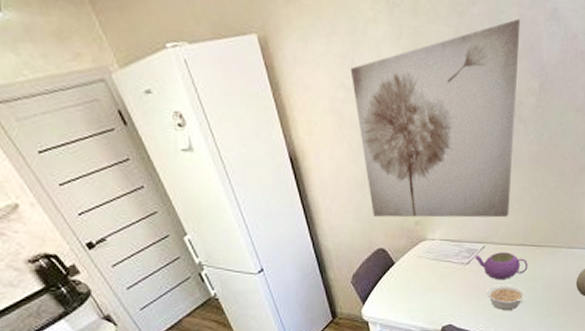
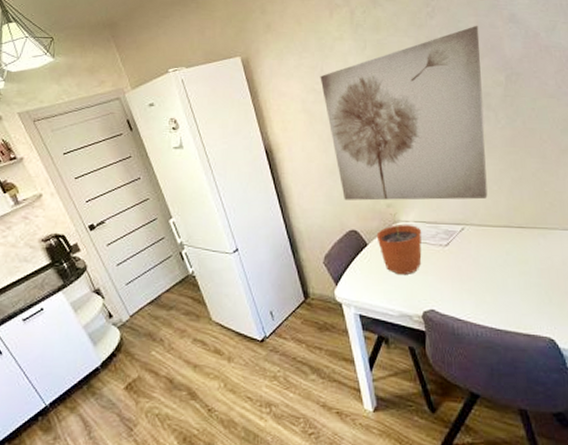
plant pot: none [403,230,445,292] -> present [376,212,422,274]
teapot: present [474,252,528,280] -> none [453,234,517,264]
legume: present [486,285,526,310] -> none [471,268,519,296]

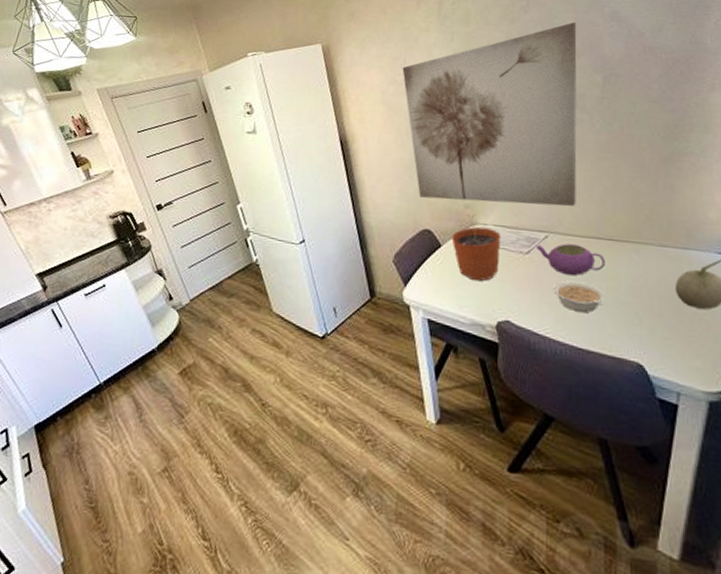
teapot: none [453,234,517,264] -> present [535,243,605,276]
legume: none [471,268,519,296] -> present [552,281,606,312]

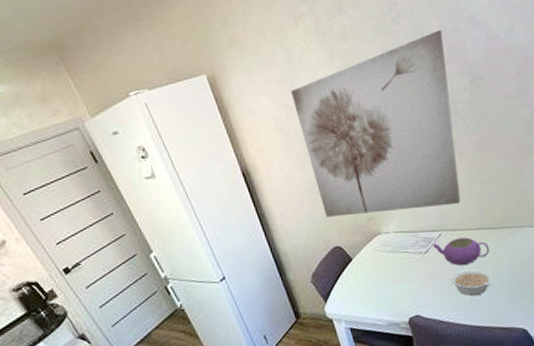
plant pot: present [451,214,500,281] -> none [360,225,404,285]

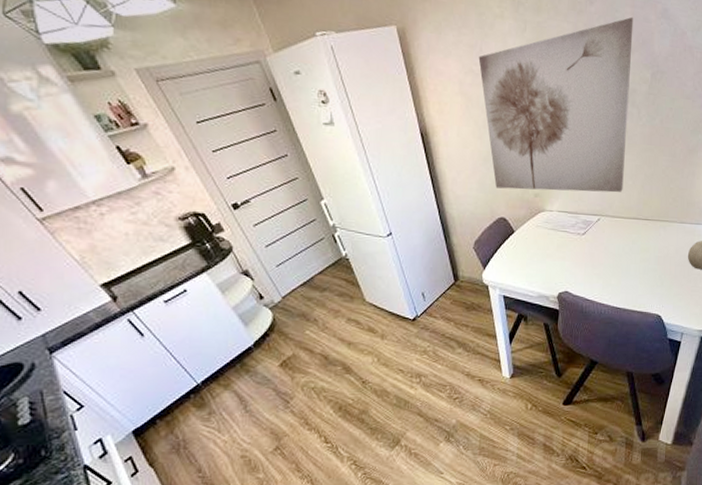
teapot: present [432,237,490,266] -> none [590,224,641,251]
legume: present [450,269,493,296] -> none [601,255,640,279]

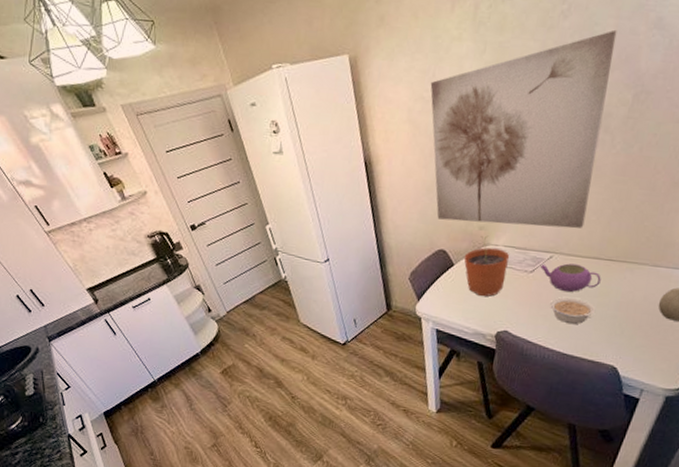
plant pot: none [523,202,563,260] -> present [464,235,509,297]
teapot: none [590,224,641,251] -> present [539,263,601,293]
legume: none [601,255,640,279] -> present [549,297,596,324]

